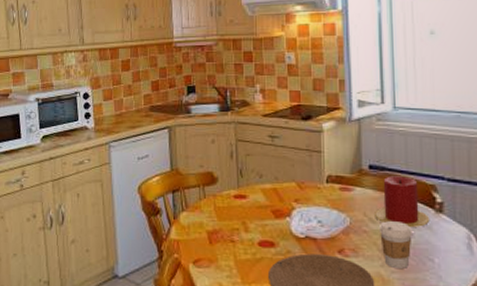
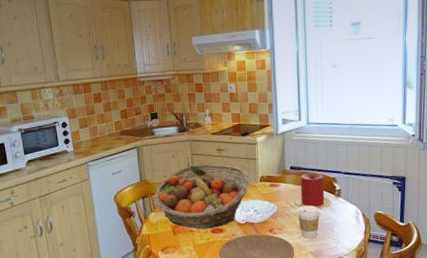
fruit basket: none [186,153,313,241] -> present [153,164,251,229]

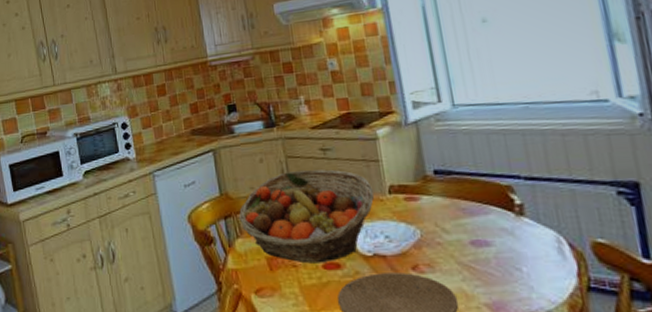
candle: present [294,173,332,210] -> none [447,179,512,236]
coffee cup: present [298,205,320,238] -> none [454,229,494,281]

